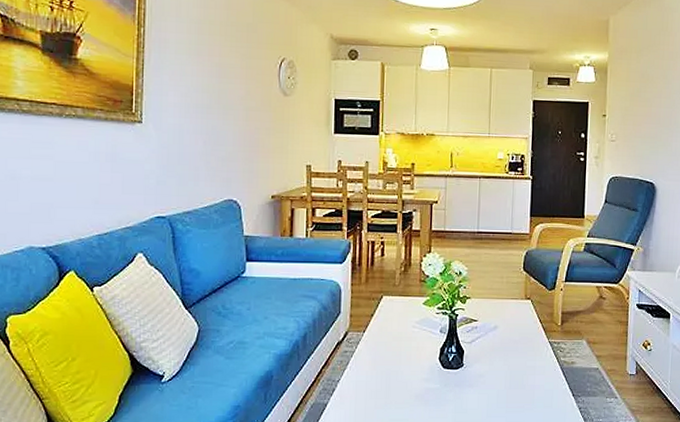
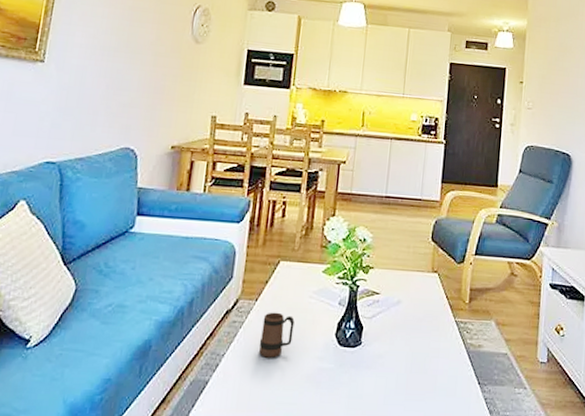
mug: none [370,341,401,381] -> present [259,312,295,358]

